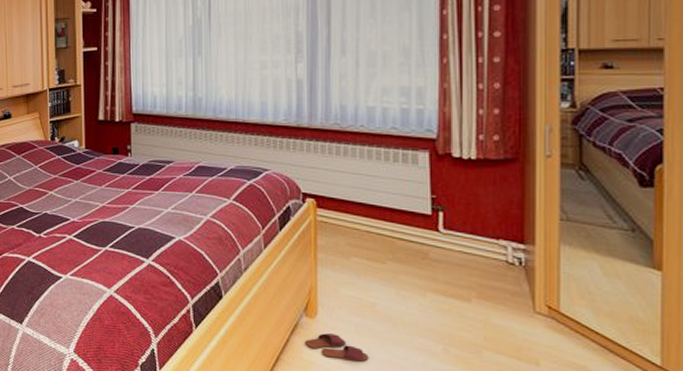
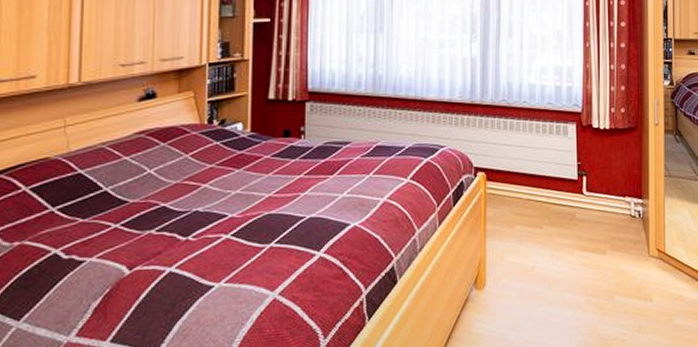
slippers: present [305,333,369,362] -> none [474,302,529,327]

